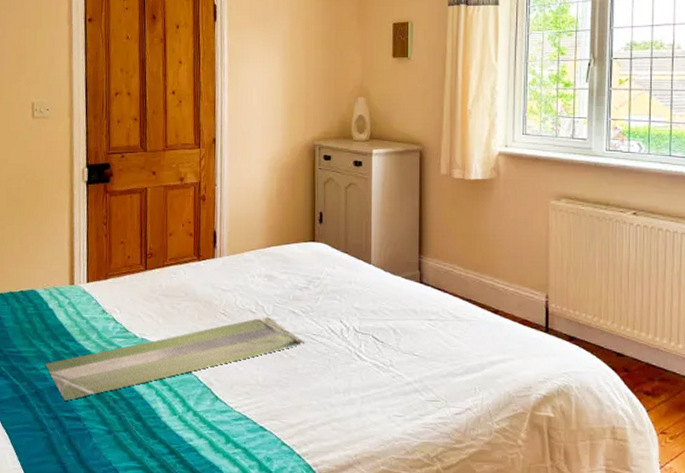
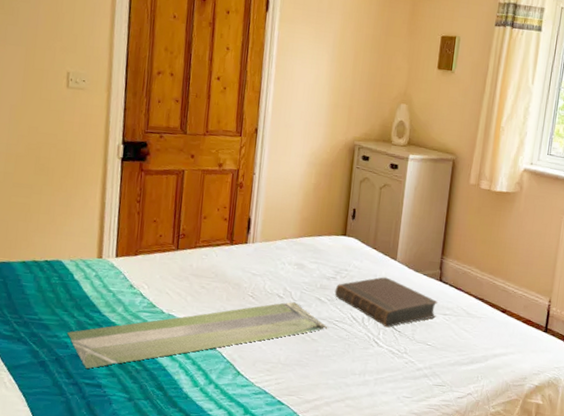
book: none [309,283,421,339] -> present [334,277,438,328]

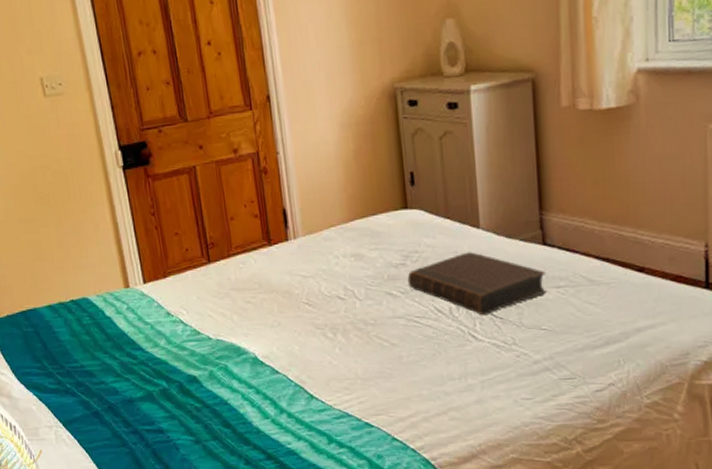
tray: present [68,302,328,369] -> none [114,302,408,413]

